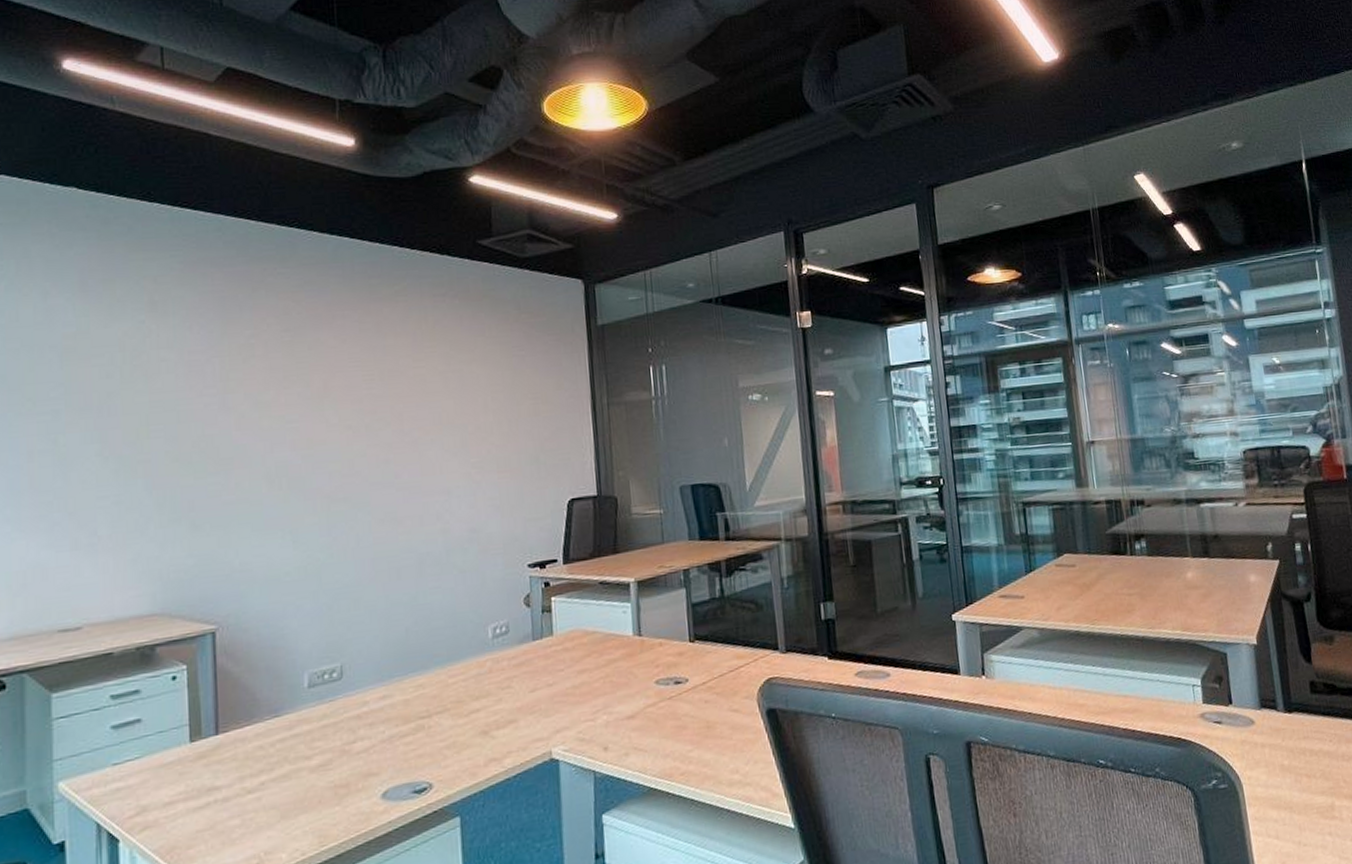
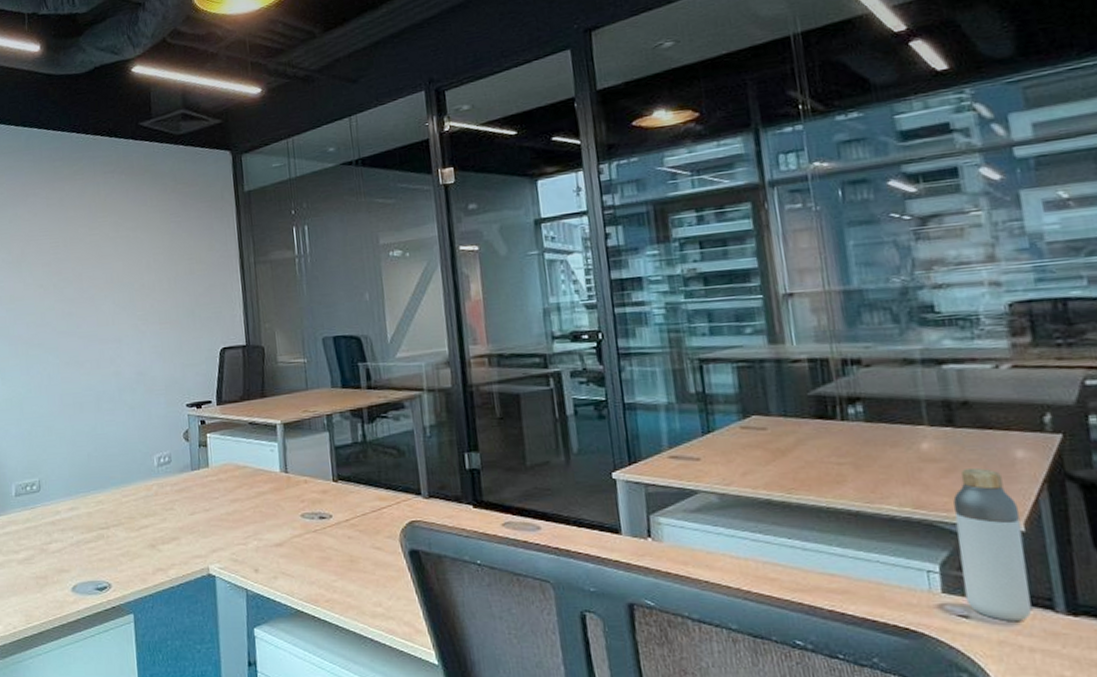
bottle: none [1209,592,1263,723] -> present [953,468,1033,621]

